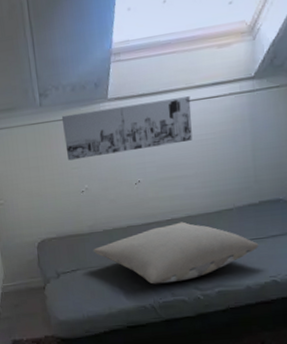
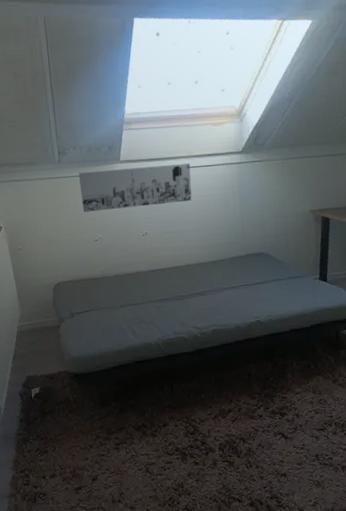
pillow: present [93,221,259,284] -> none [105,269,246,324]

